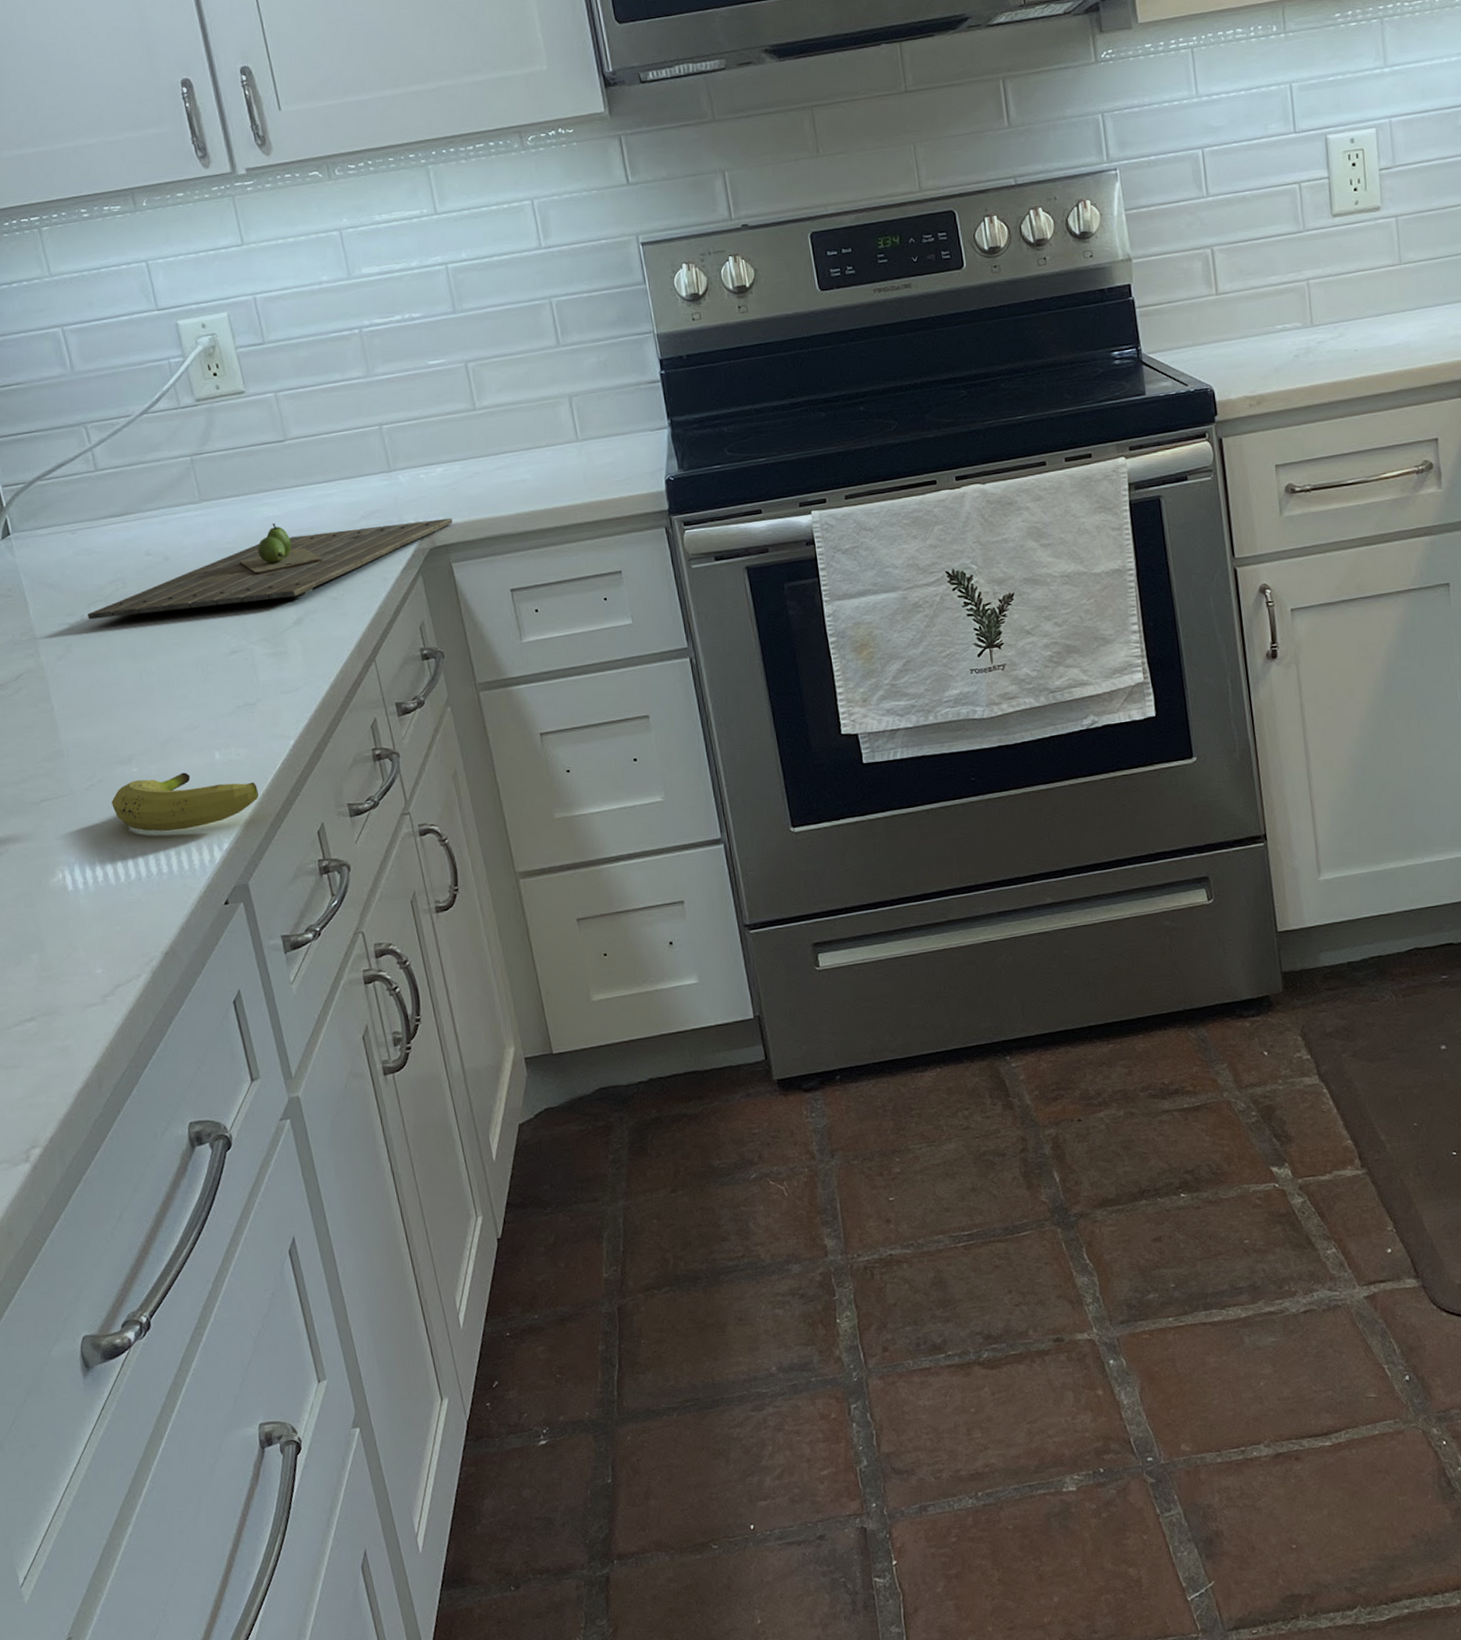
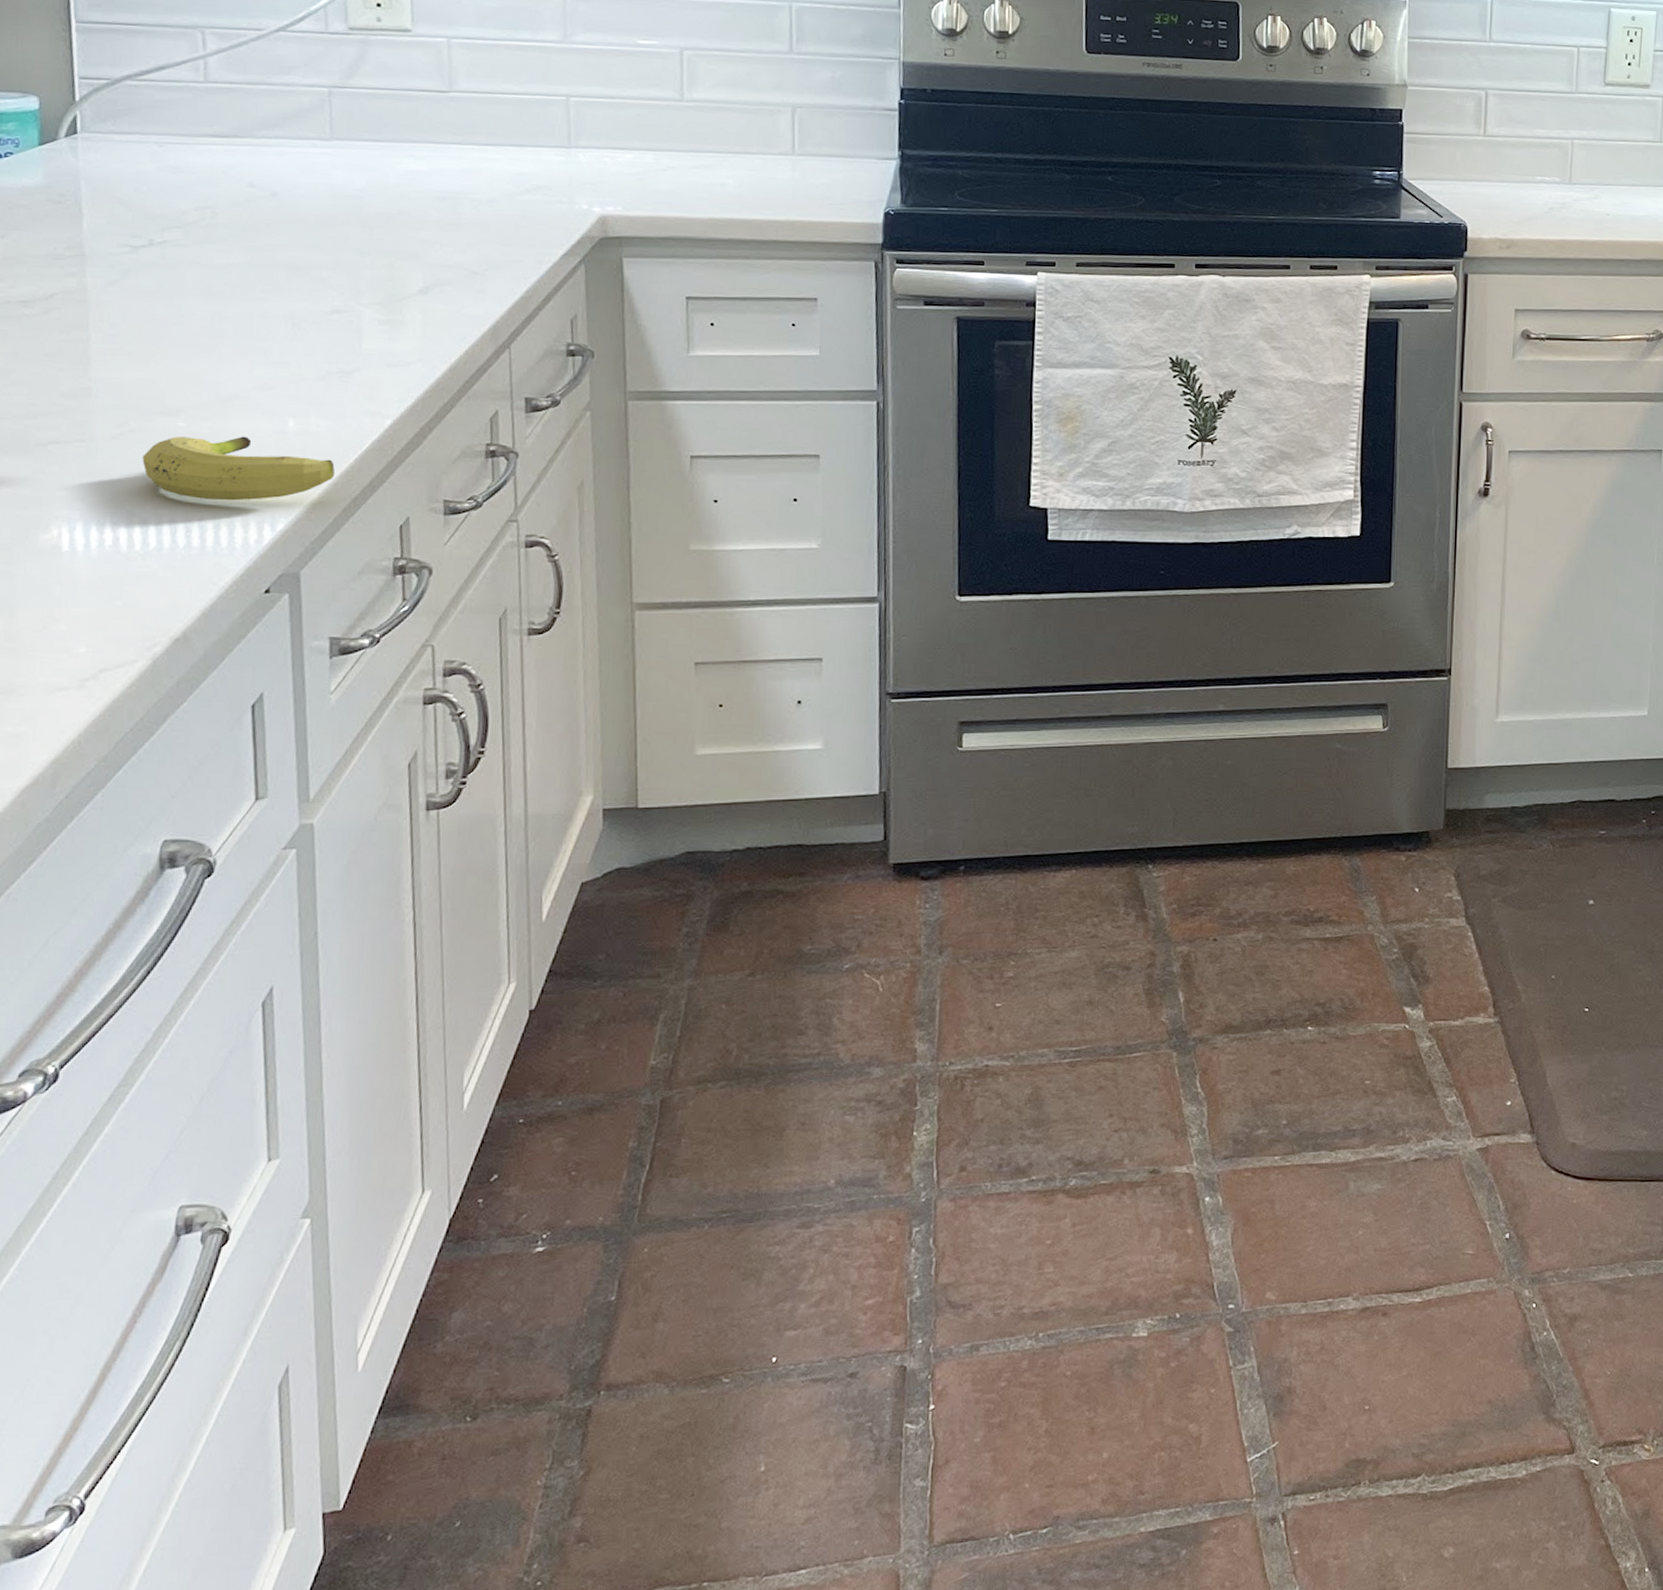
cutting board: present [87,517,452,620] -> none [157,179,633,263]

